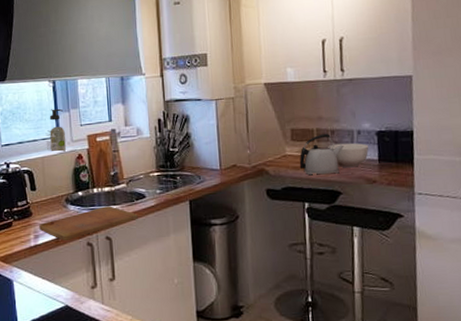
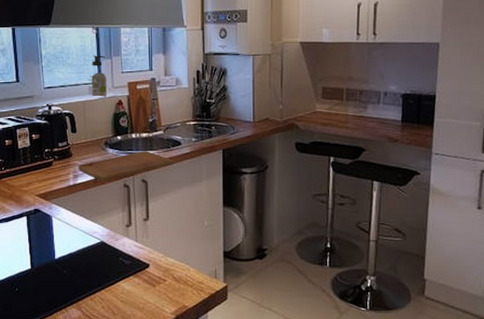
kettle: present [299,133,345,175] -> none [328,93,371,132]
bowl: present [328,143,369,168] -> none [356,103,394,127]

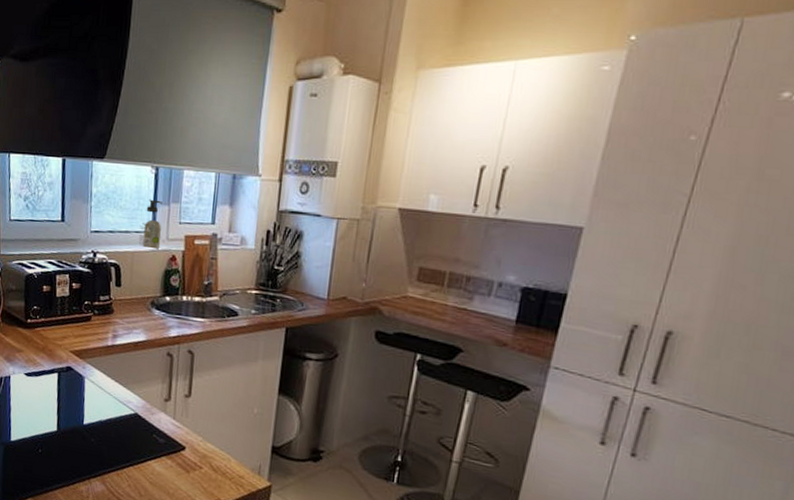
cutting board: present [78,151,173,181] -> none [119,317,226,347]

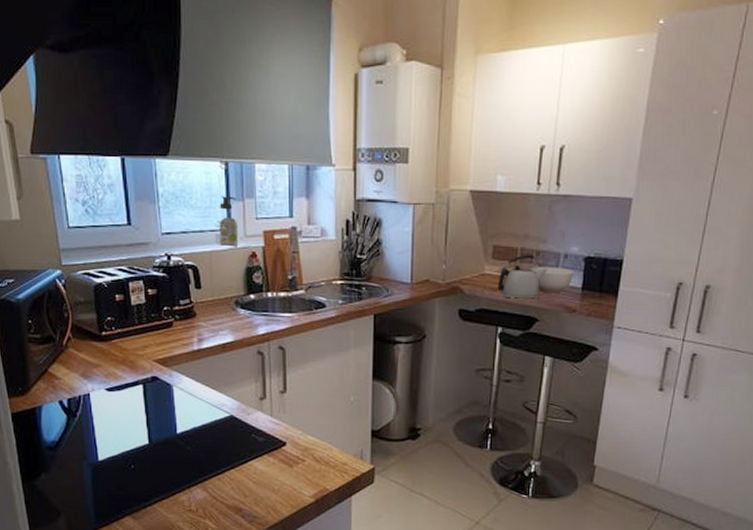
kettle: none [419,279,479,328] -> present [497,254,548,299]
bowl: none [459,293,509,325] -> present [531,266,574,294]

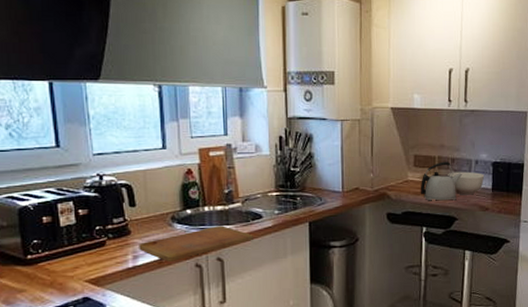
cutting board: none [204,313,316,347] -> present [139,226,253,262]
soap dispenser: present [214,196,237,247] -> none [148,117,173,165]

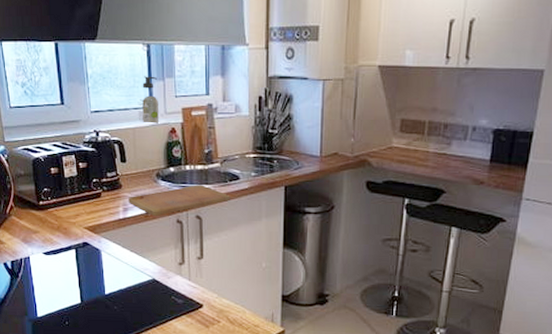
soap dispenser: none [148,117,173,165] -> present [137,76,159,124]
kettle: present [420,161,463,201] -> none [404,127,456,171]
bowl: present [448,171,485,195] -> none [438,139,483,166]

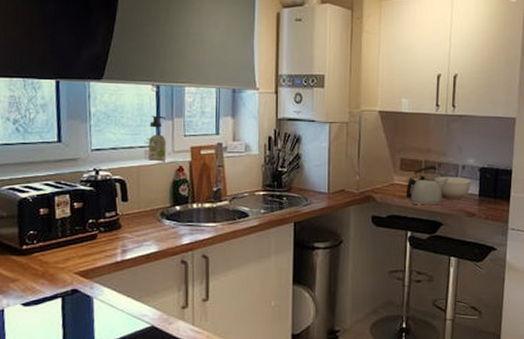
cutting board: present [128,185,230,216] -> none [128,223,239,257]
kettle: none [404,127,456,171] -> present [405,165,449,205]
bowl: none [438,139,483,166] -> present [434,176,472,200]

